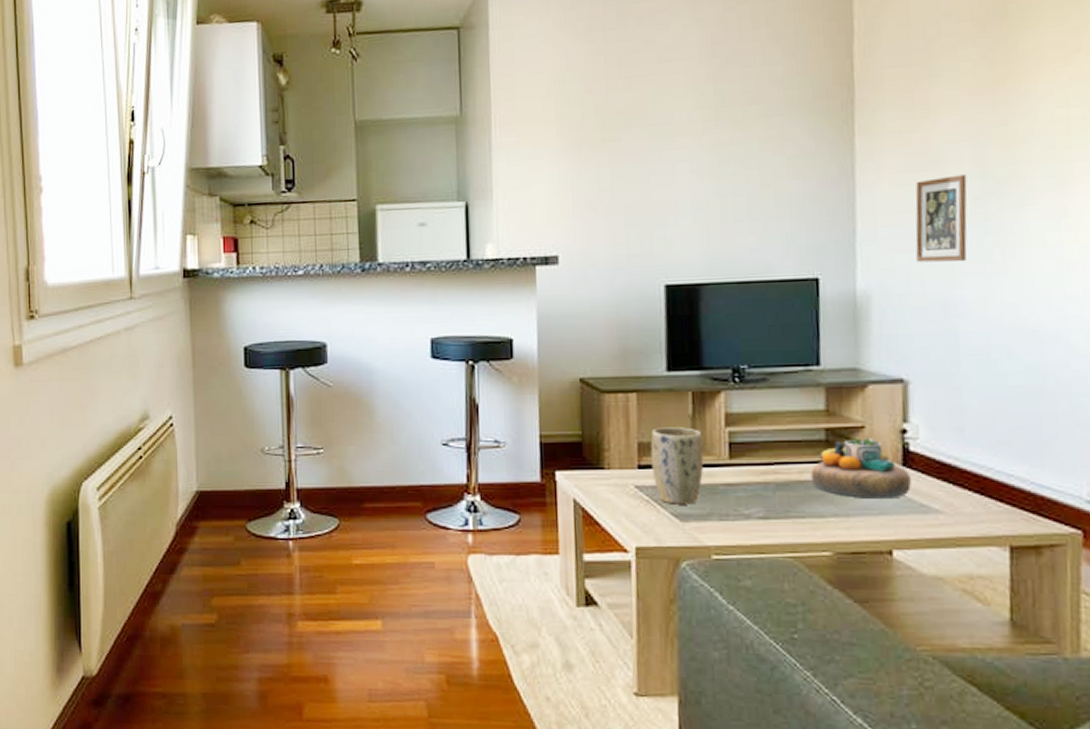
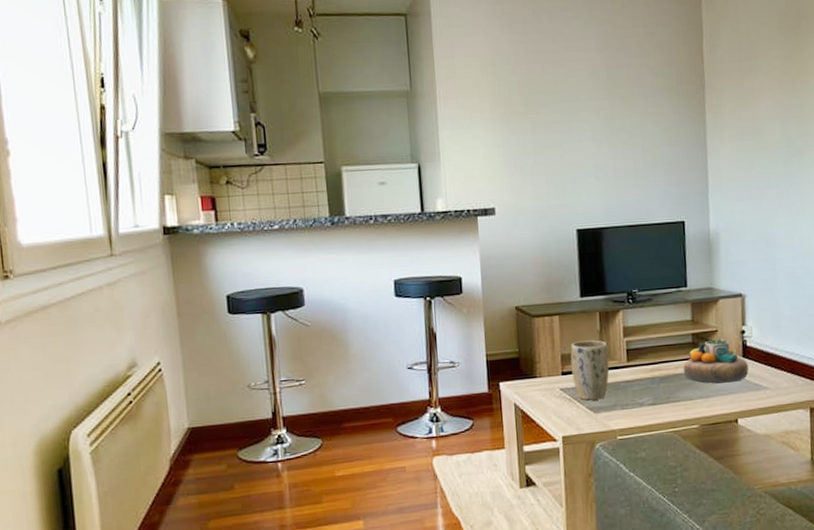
picture frame: present [915,174,967,263] -> none [746,143,780,208]

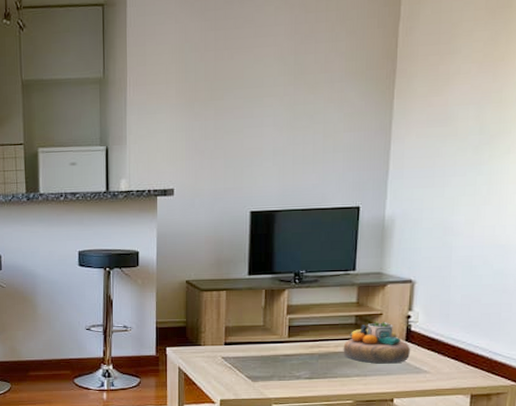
plant pot: present [570,340,610,401] -> none [234,315,271,370]

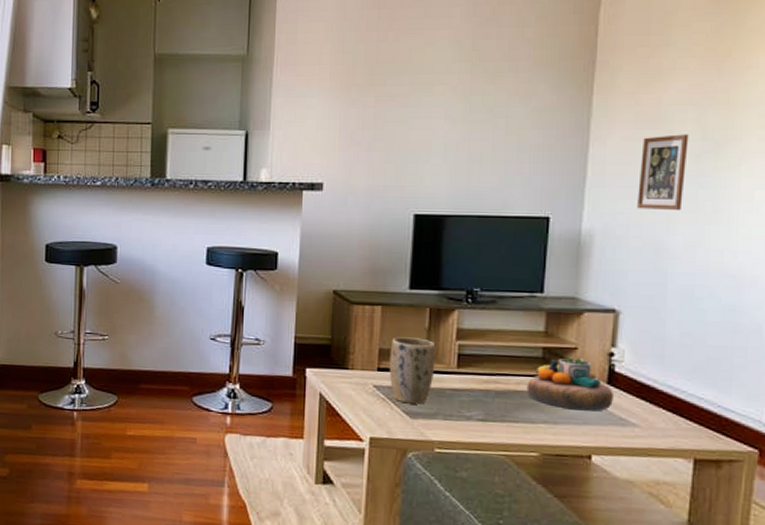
plant pot: none [234,315,271,370] -> present [389,337,436,405]
picture frame: none [429,129,470,196] -> present [637,134,689,210]

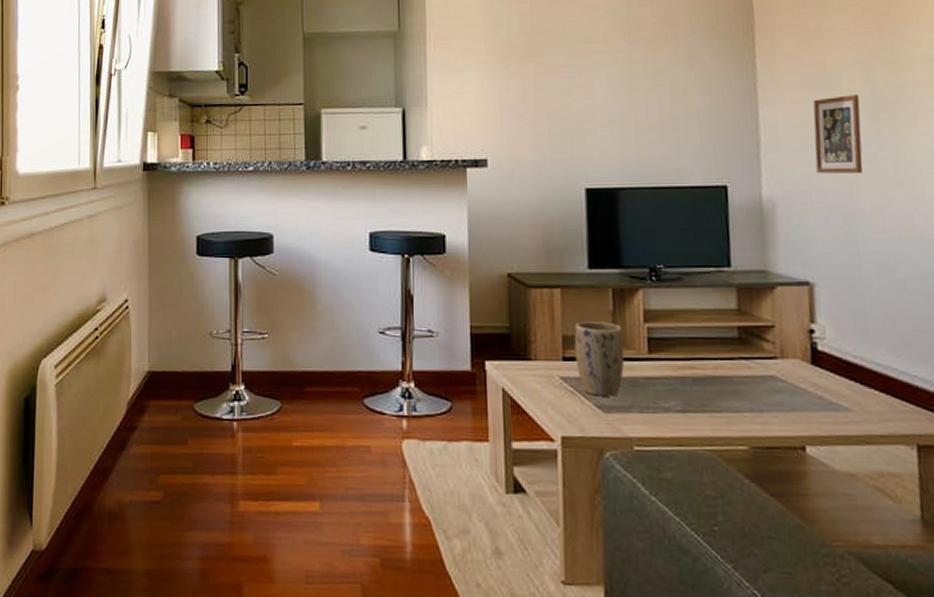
decorative bowl: present [526,356,613,411] -> none [725,335,821,396]

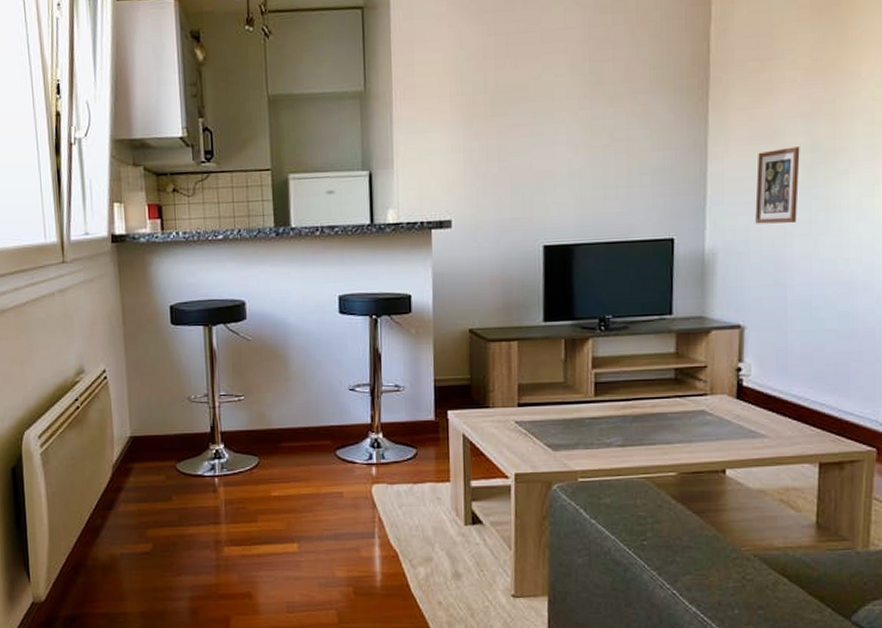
plant pot: present [574,322,625,397] -> none [529,370,574,437]

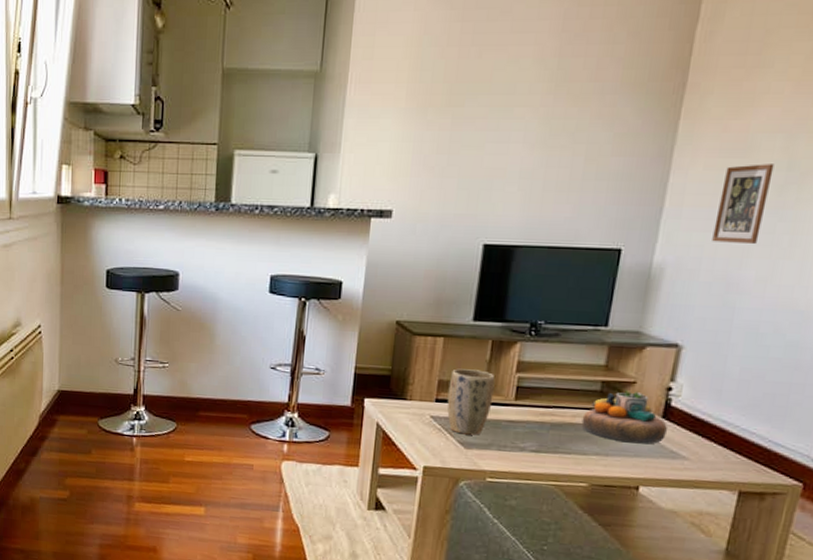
plant pot: none [529,370,574,437] -> present [447,368,495,435]
decorative bowl: none [661,375,743,427] -> present [581,390,667,444]

